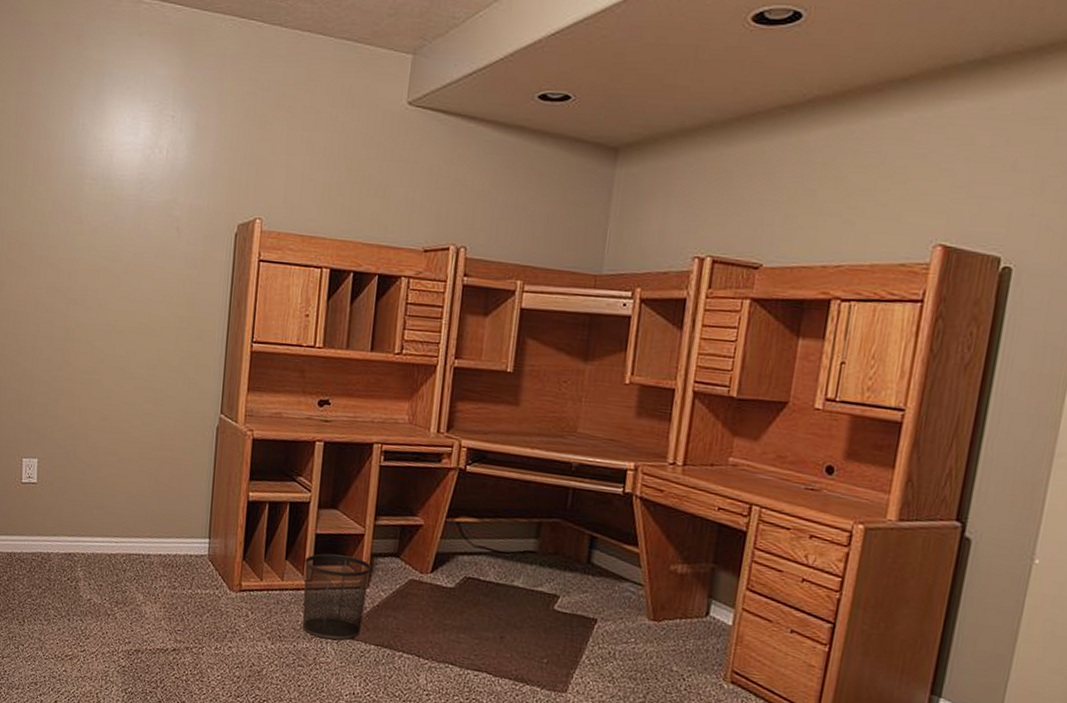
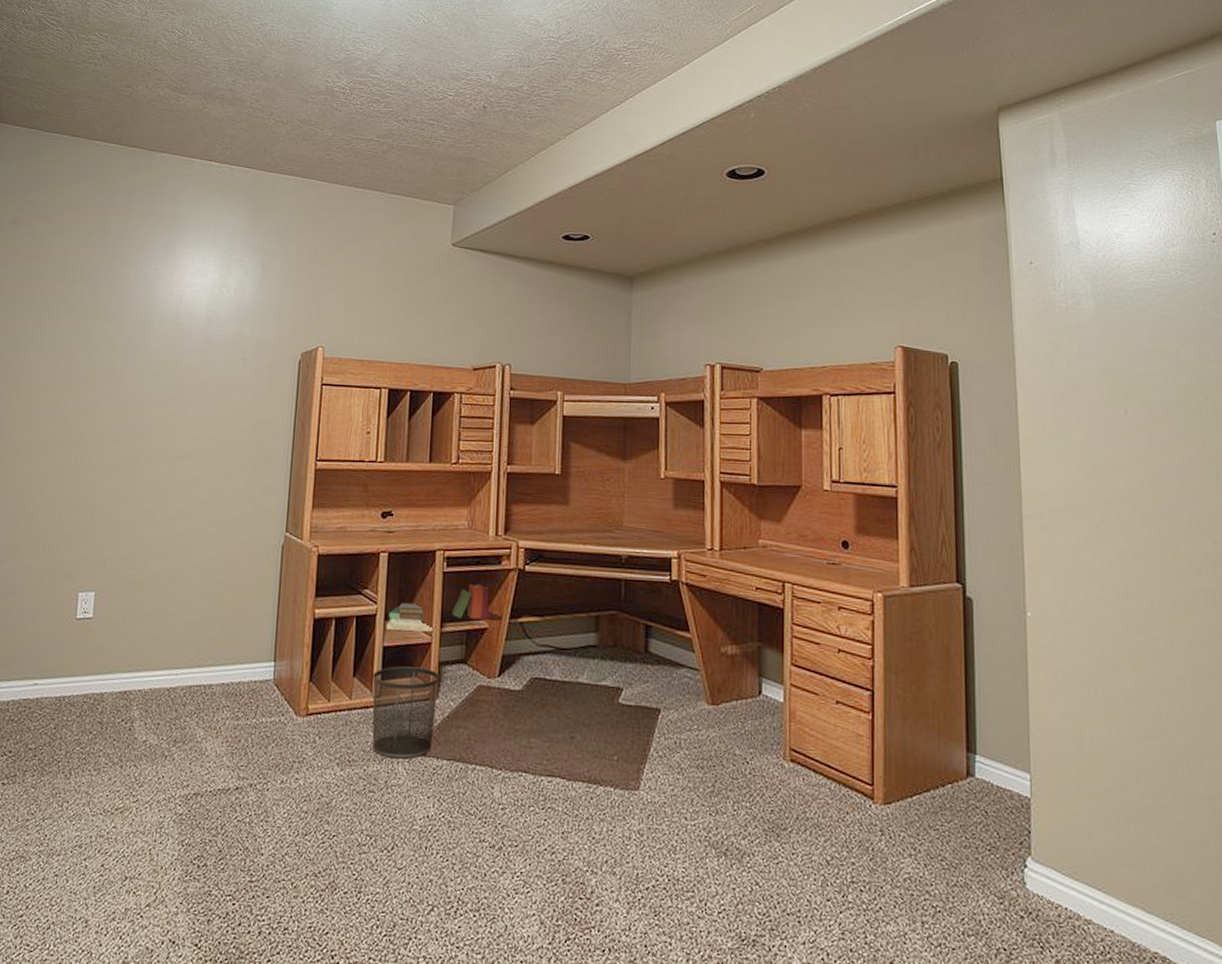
books: none [319,493,369,524] -> present [386,603,435,632]
books: none [386,479,440,519] -> present [451,583,503,621]

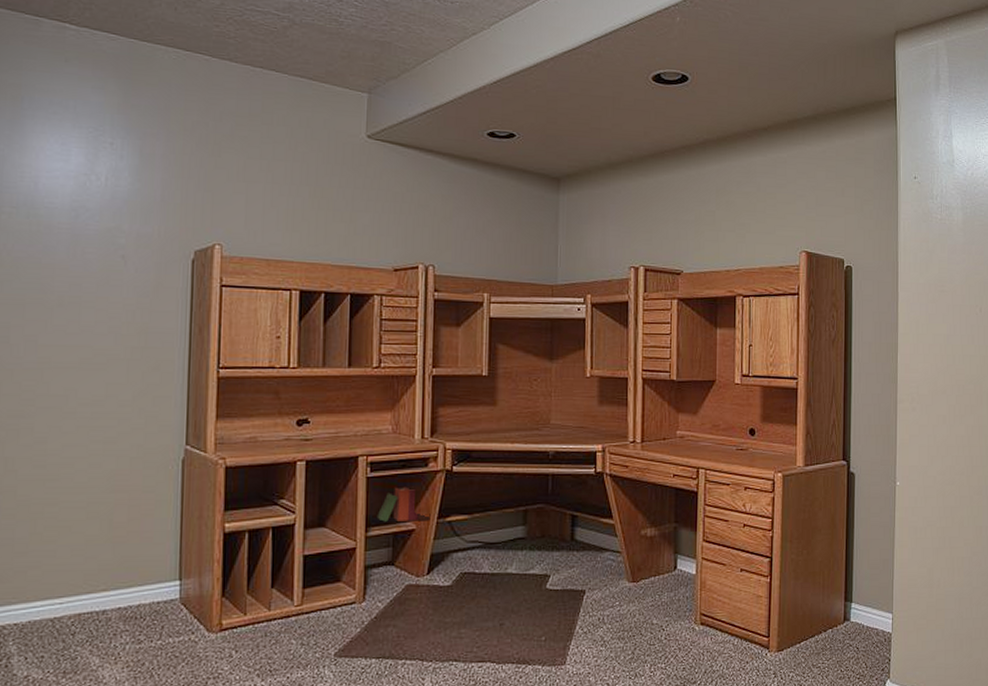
waste bin: present [372,666,439,759] -> none [293,572,365,663]
books: present [386,603,435,632] -> none [306,511,359,539]

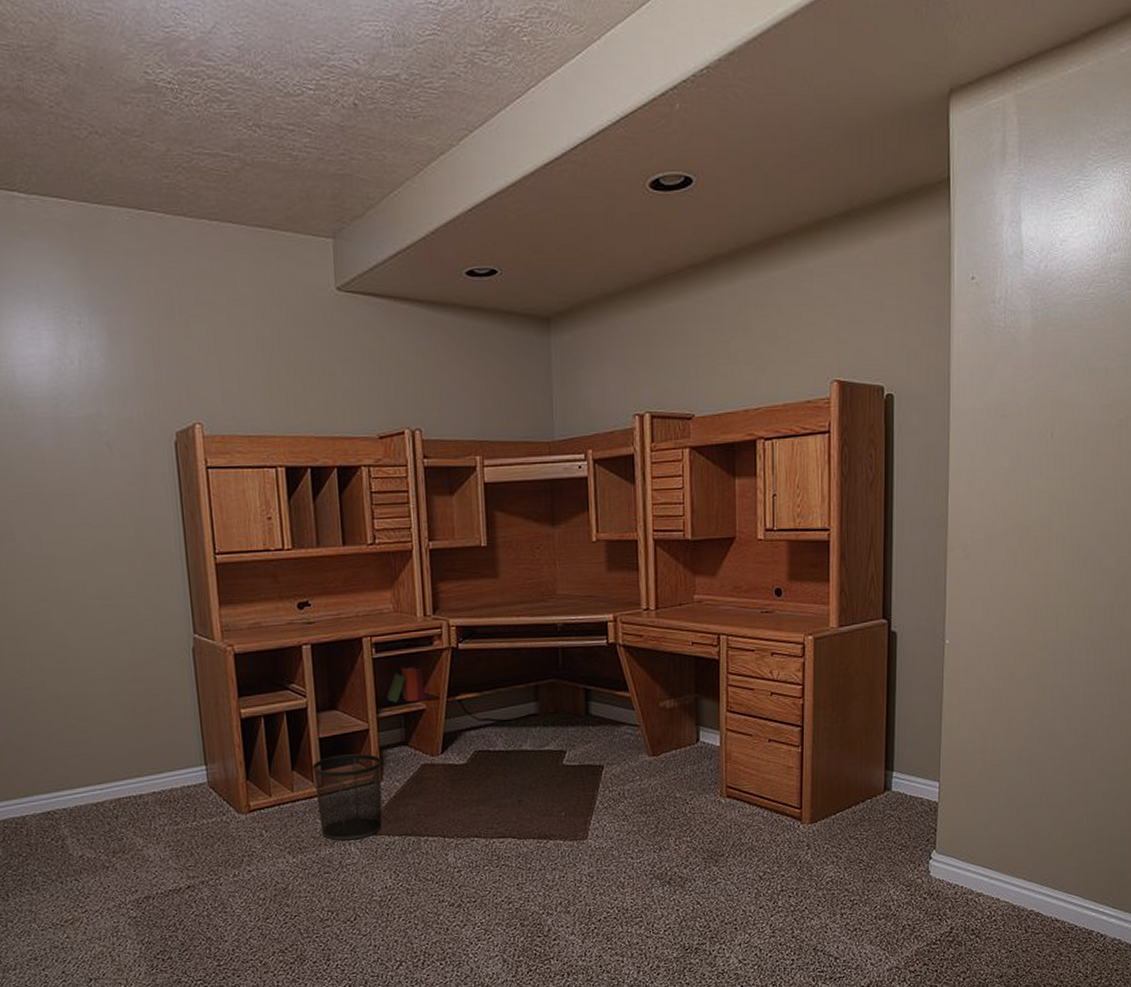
waste bin: none [293,572,365,663] -> present [312,753,382,841]

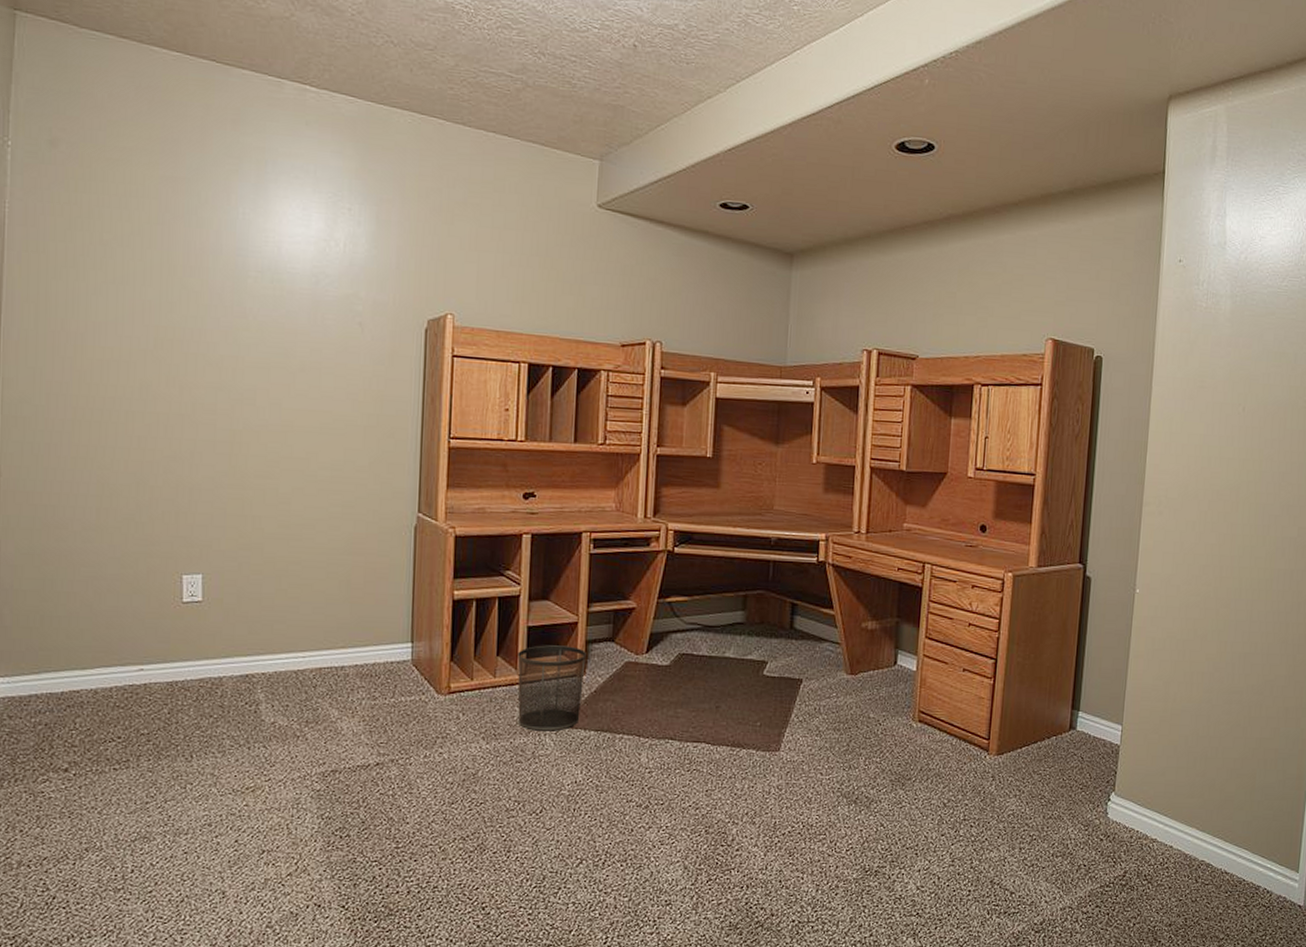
books: present [386,666,440,703] -> none [598,564,651,600]

